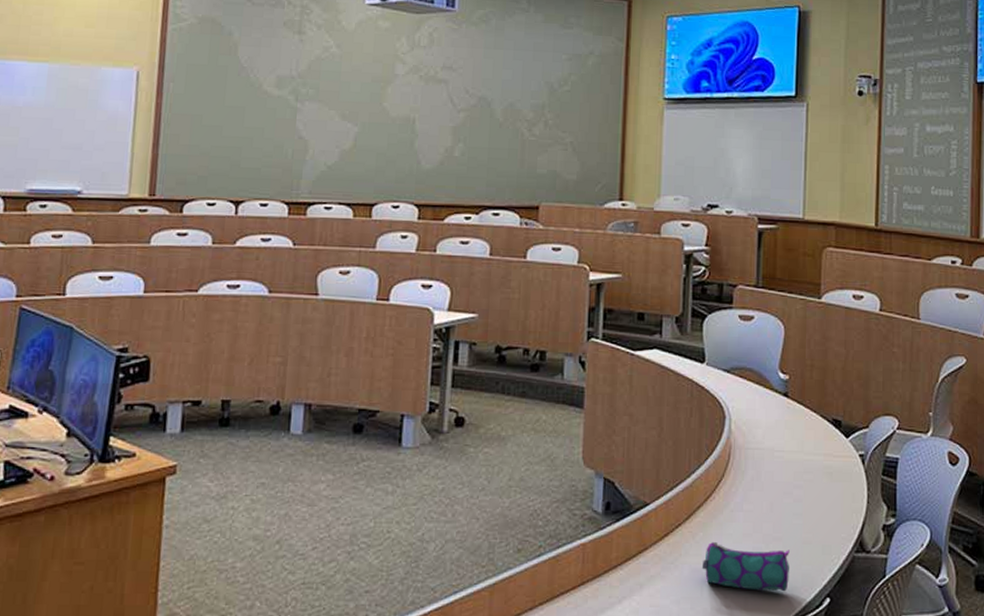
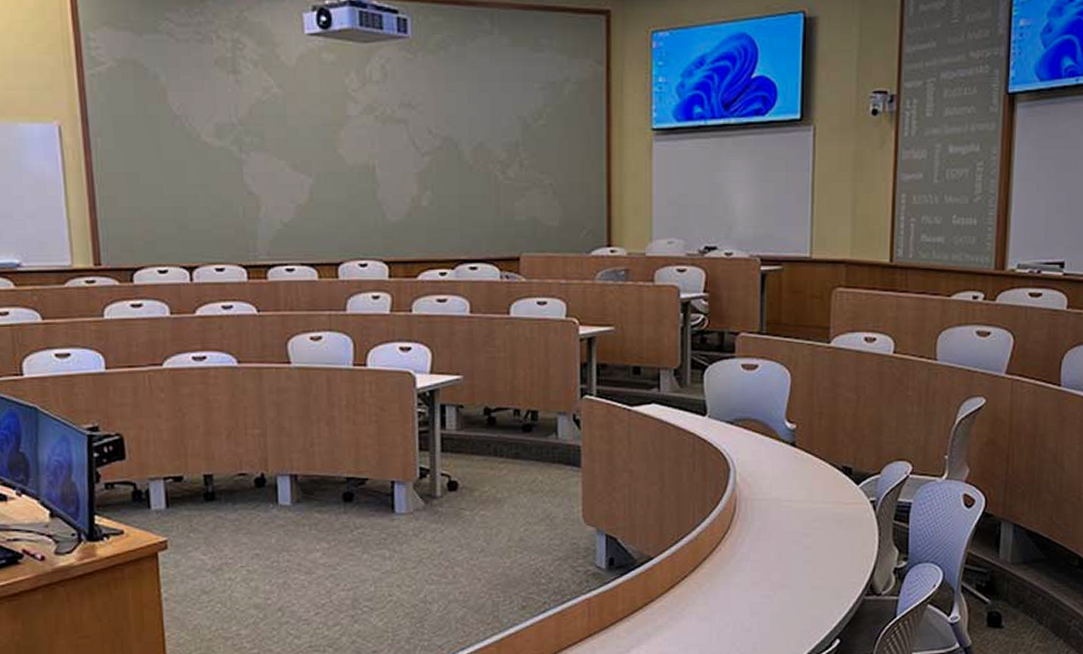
pencil case: present [701,542,790,592] -> none [709,592,798,636]

